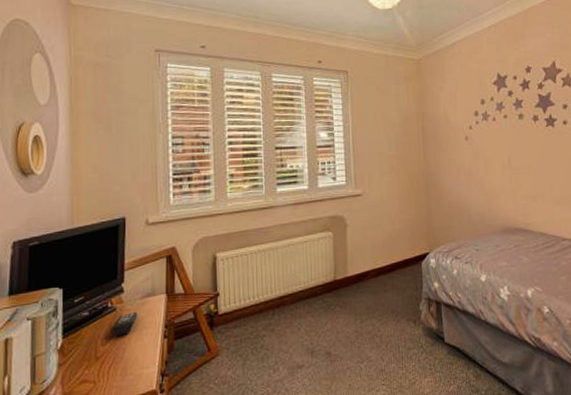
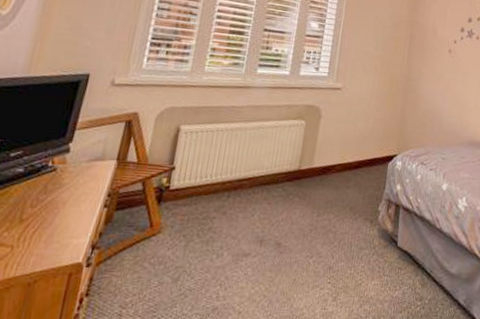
remote control: present [112,312,138,336] -> none [46,175,81,199]

